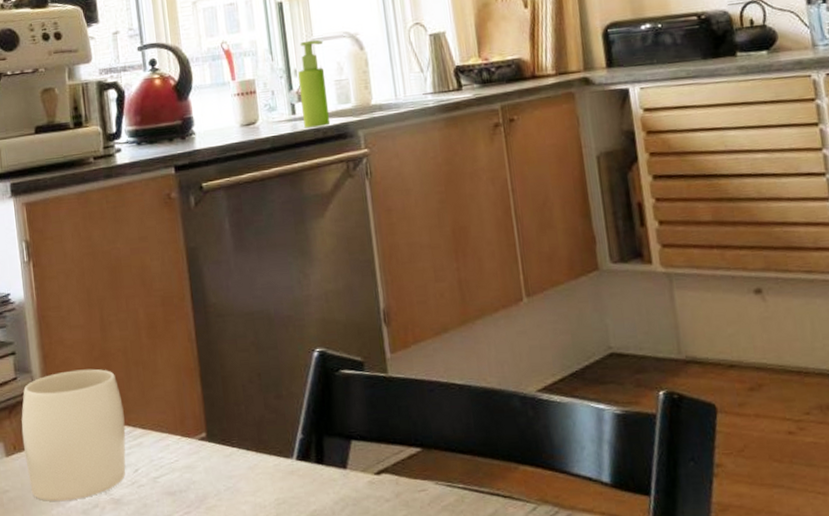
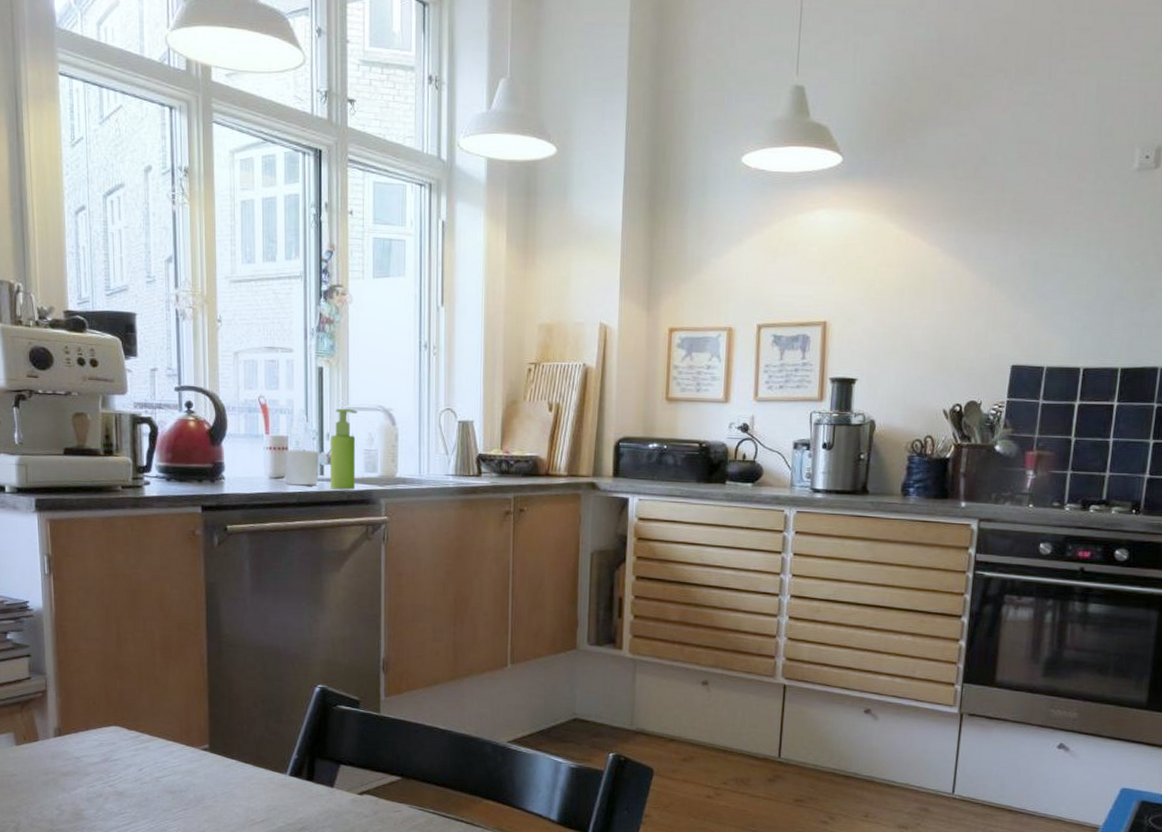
mug: present [21,368,126,502] -> none [32,677,133,789]
mug: none [252,90,291,131] -> present [284,450,319,486]

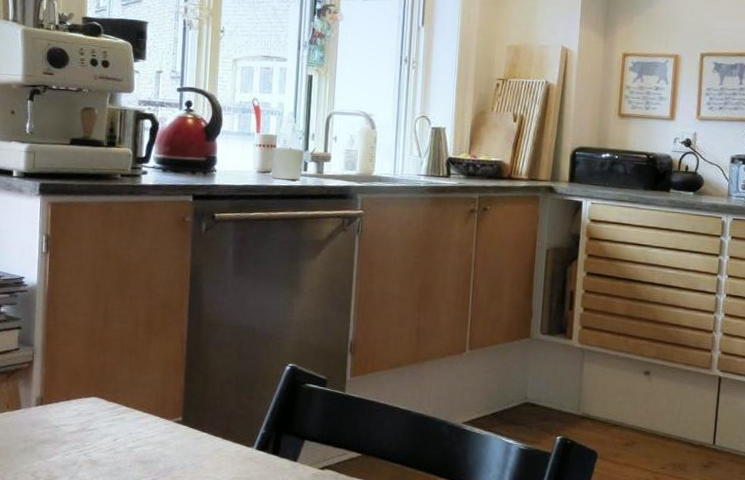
soap dispenser: present [331,408,358,490] -> none [312,112,342,186]

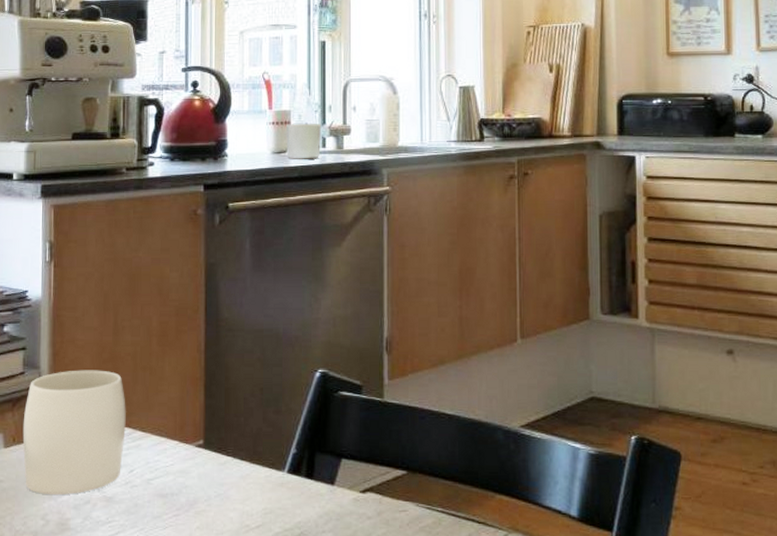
mug: none [16,350,113,457] -> present [22,370,126,496]

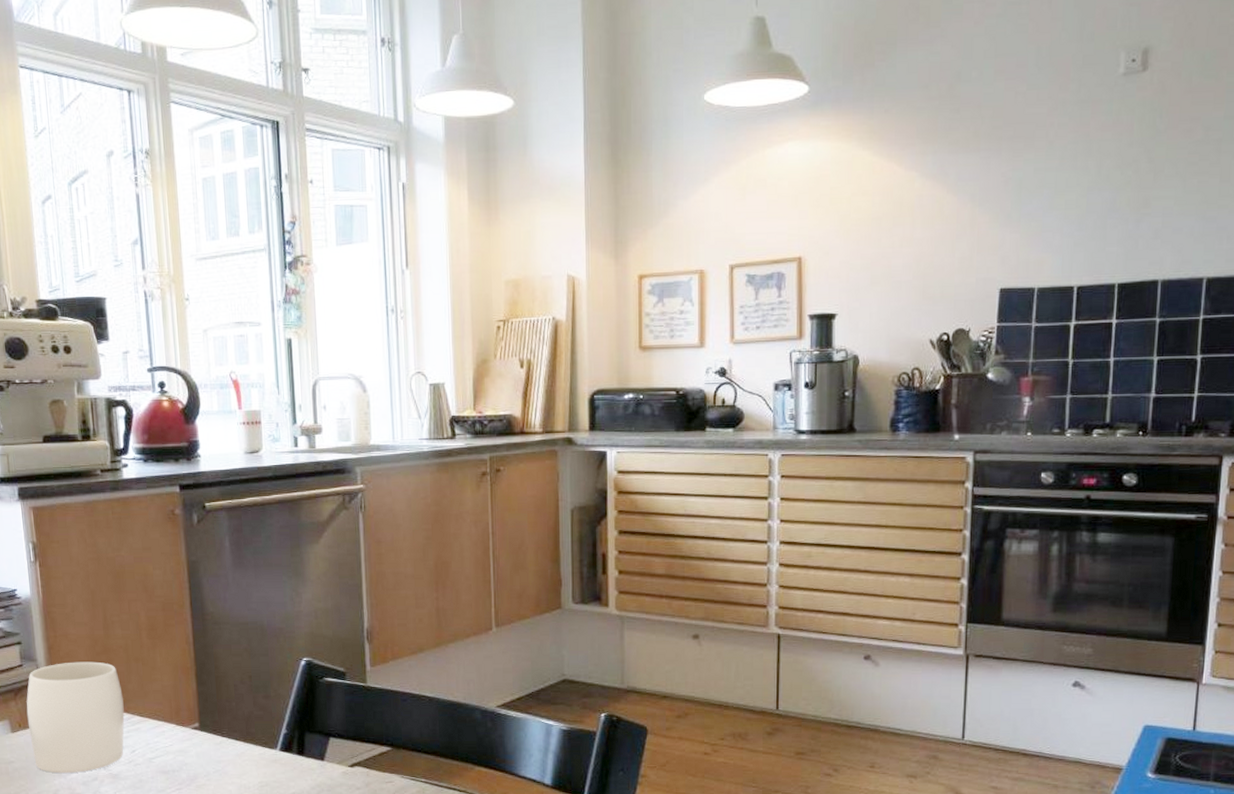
mug: present [286,124,321,159] -> none [257,423,293,459]

